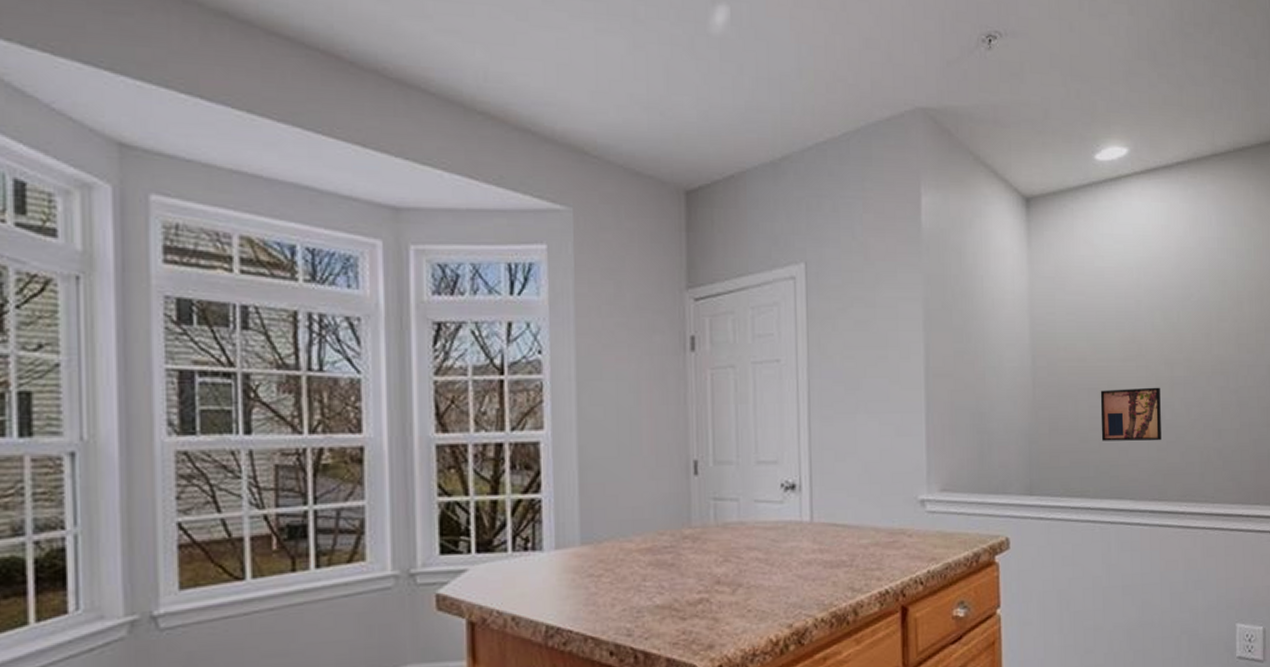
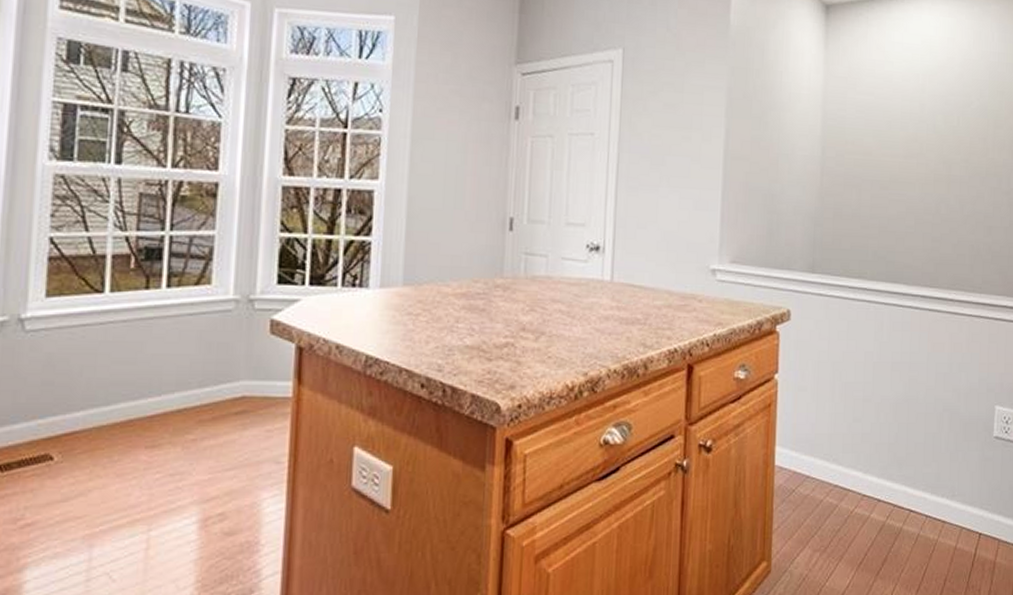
wall art: present [1100,387,1161,441] -> none [881,182,938,233]

